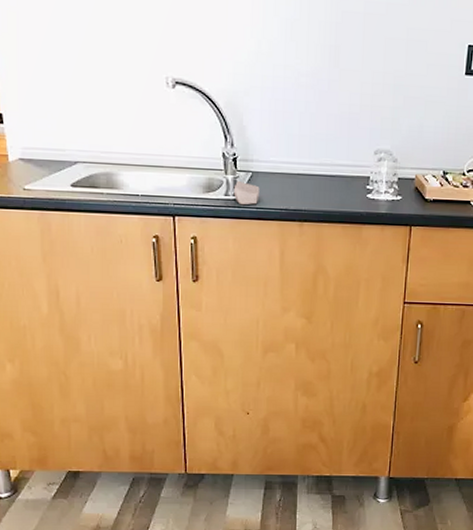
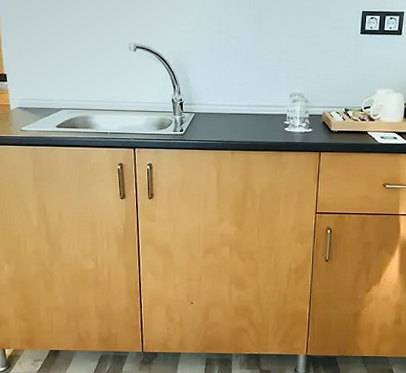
soap bar: present [233,181,260,205] -> none [180,120,201,138]

